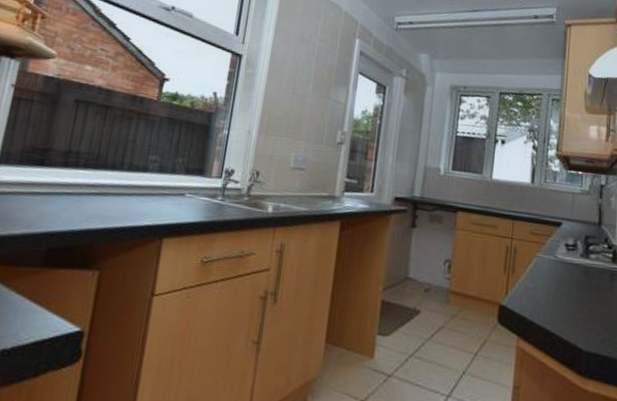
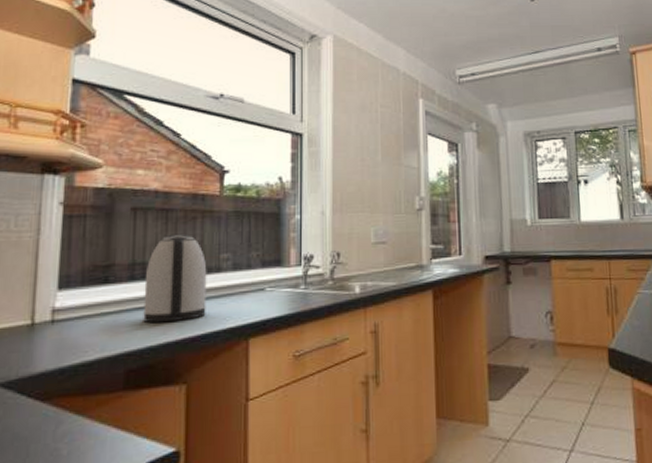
kettle: none [69,130,135,212] -> present [143,233,207,324]

